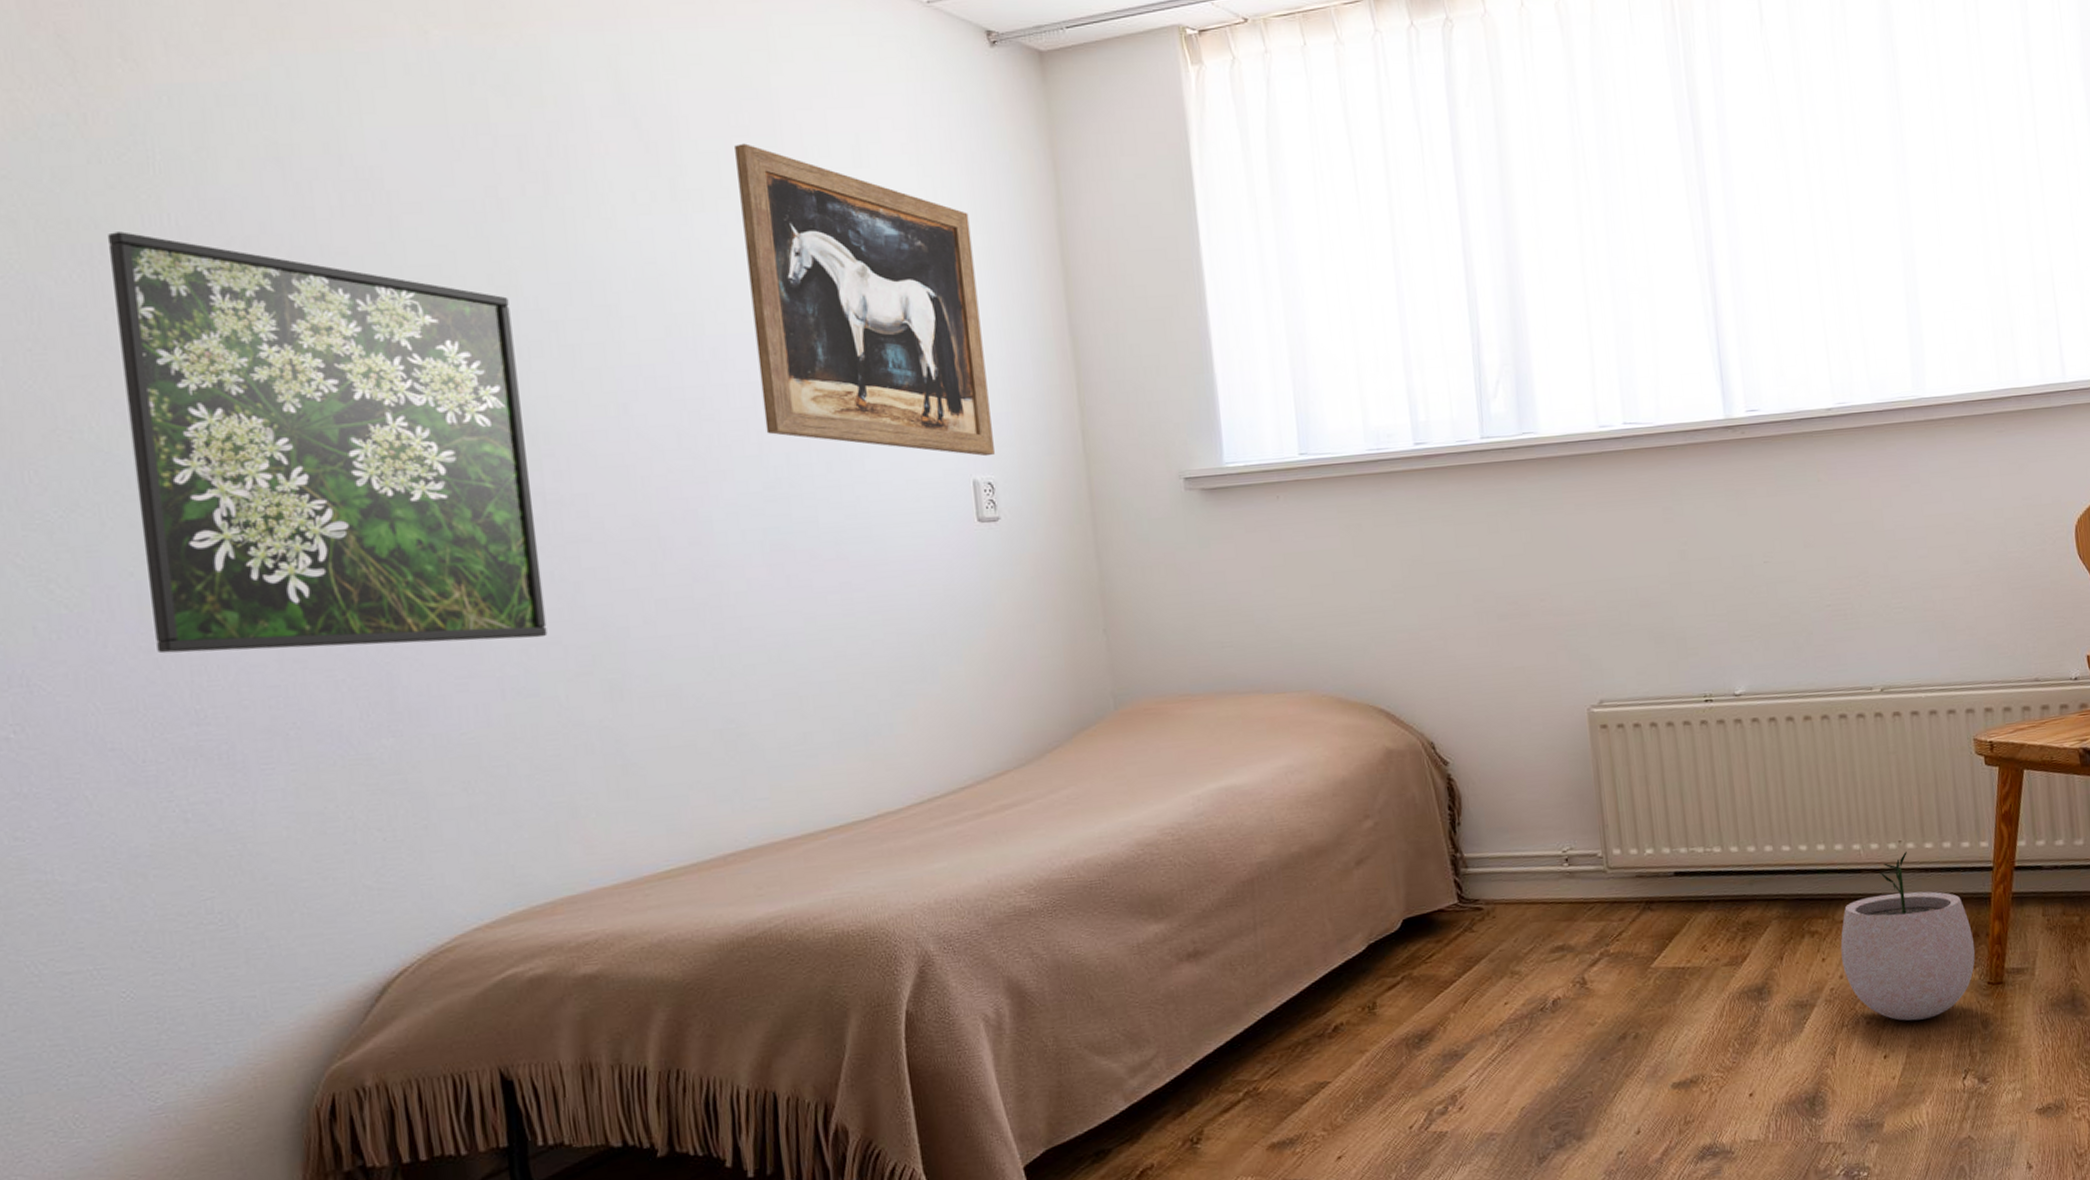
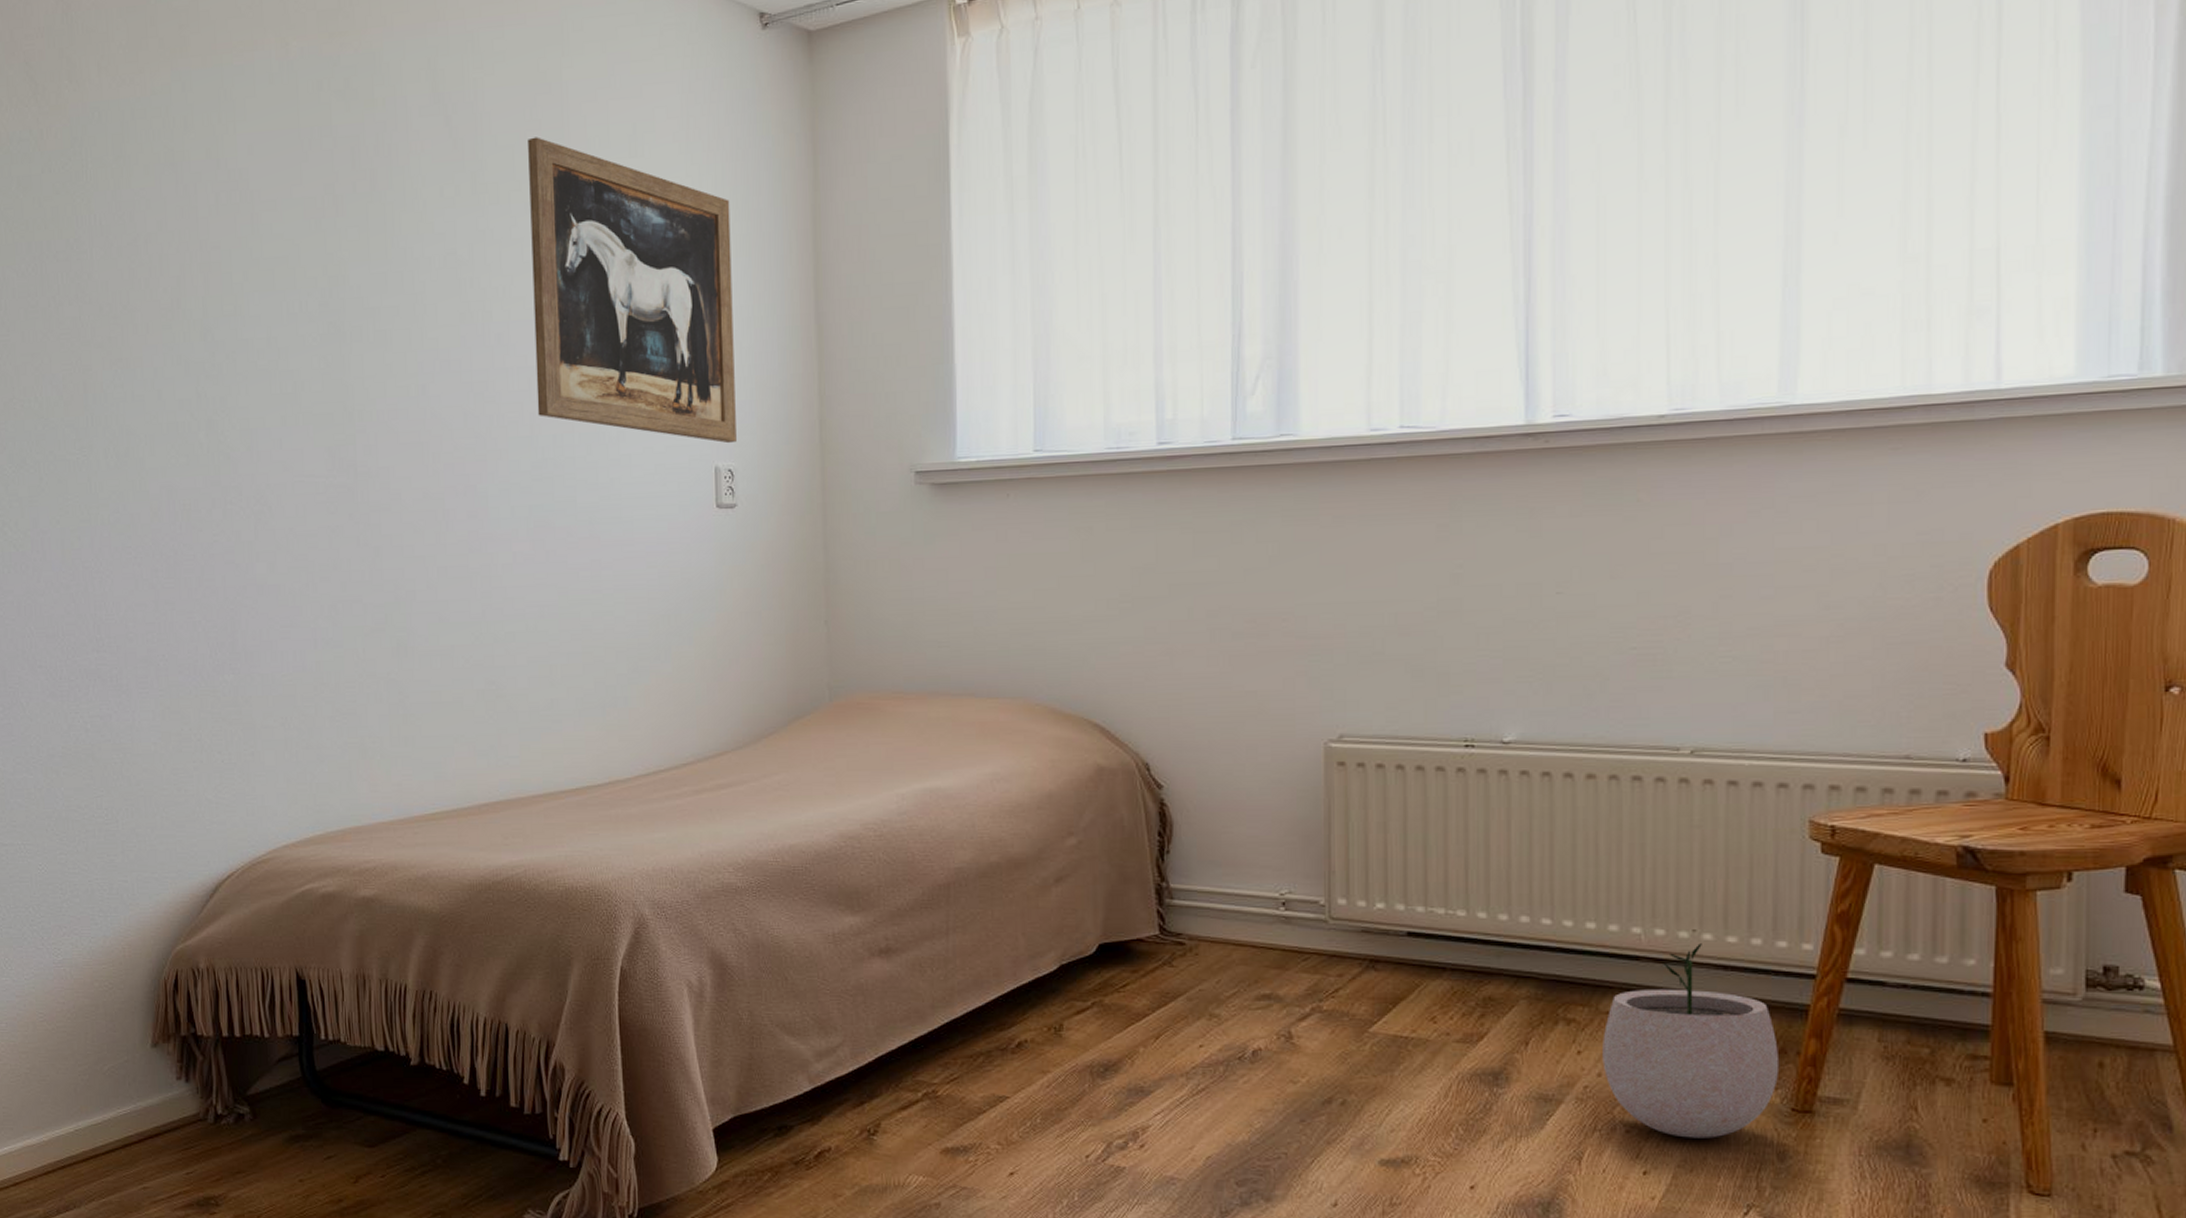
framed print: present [107,231,548,654] -> none [52,231,352,596]

